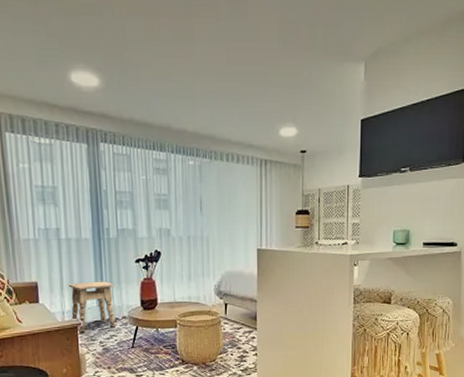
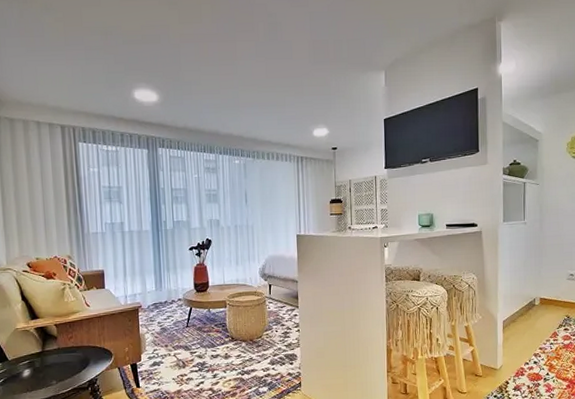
side table: present [68,281,116,334] -> none [130,267,172,315]

